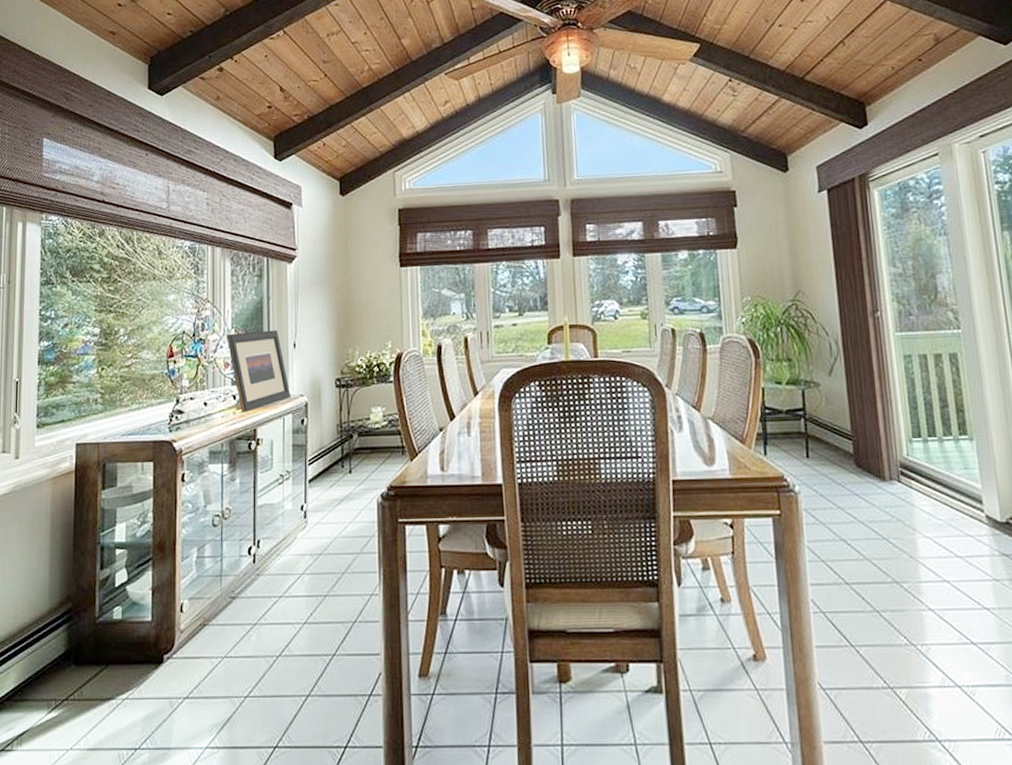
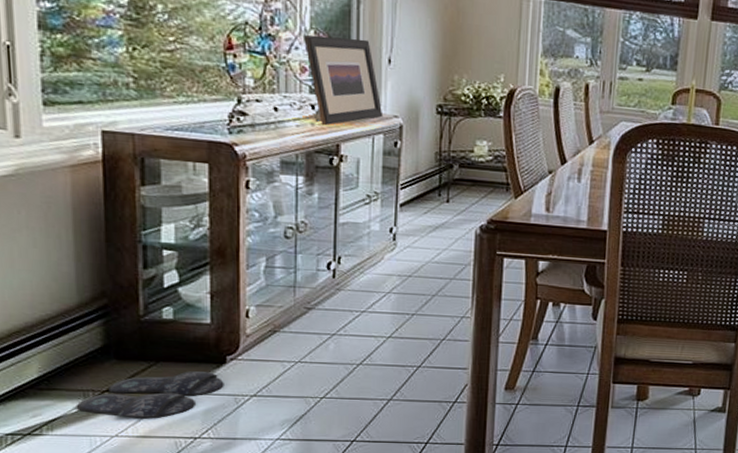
slippers: none [41,674,161,729] -> present [76,371,224,419]

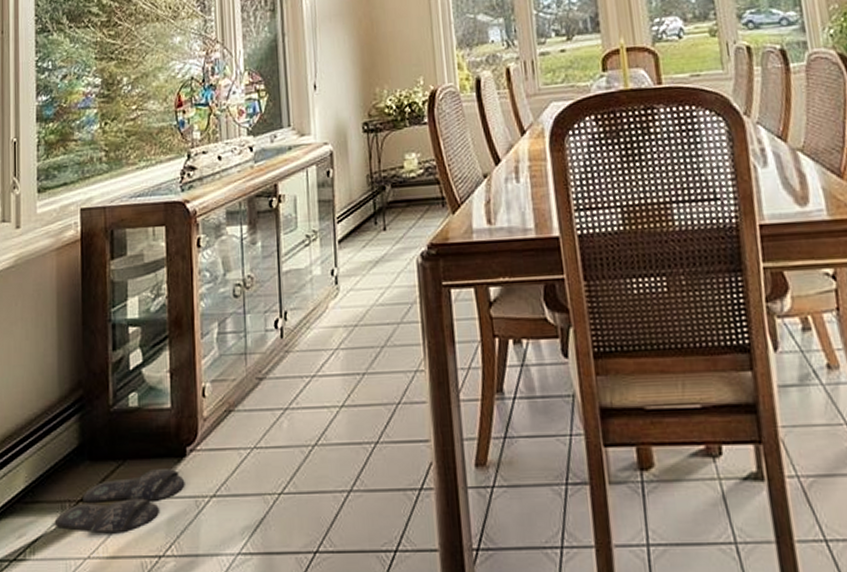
picture frame: present [304,34,384,126] -> none [239,70,314,167]

